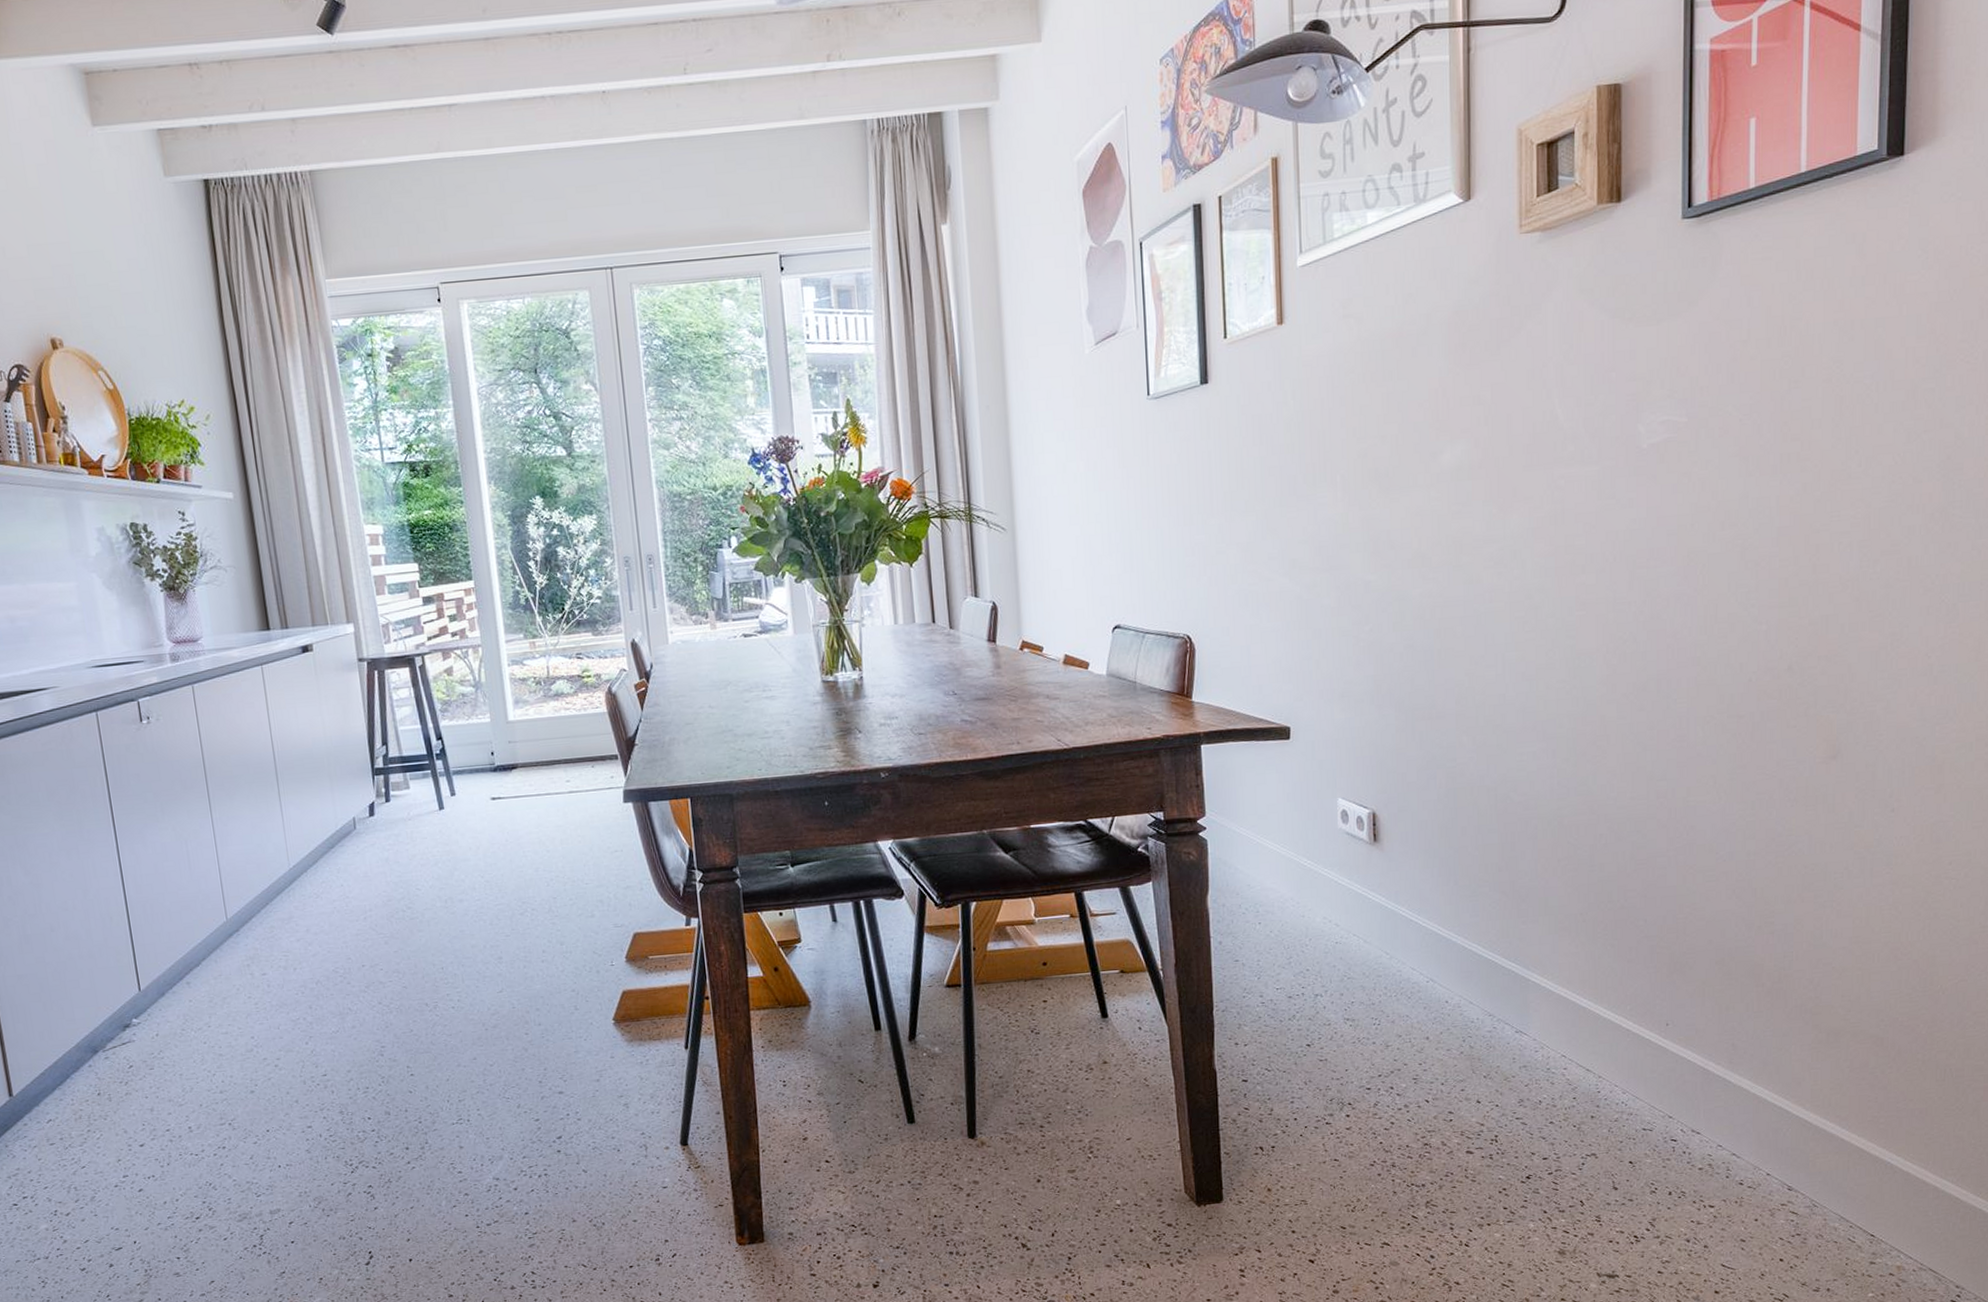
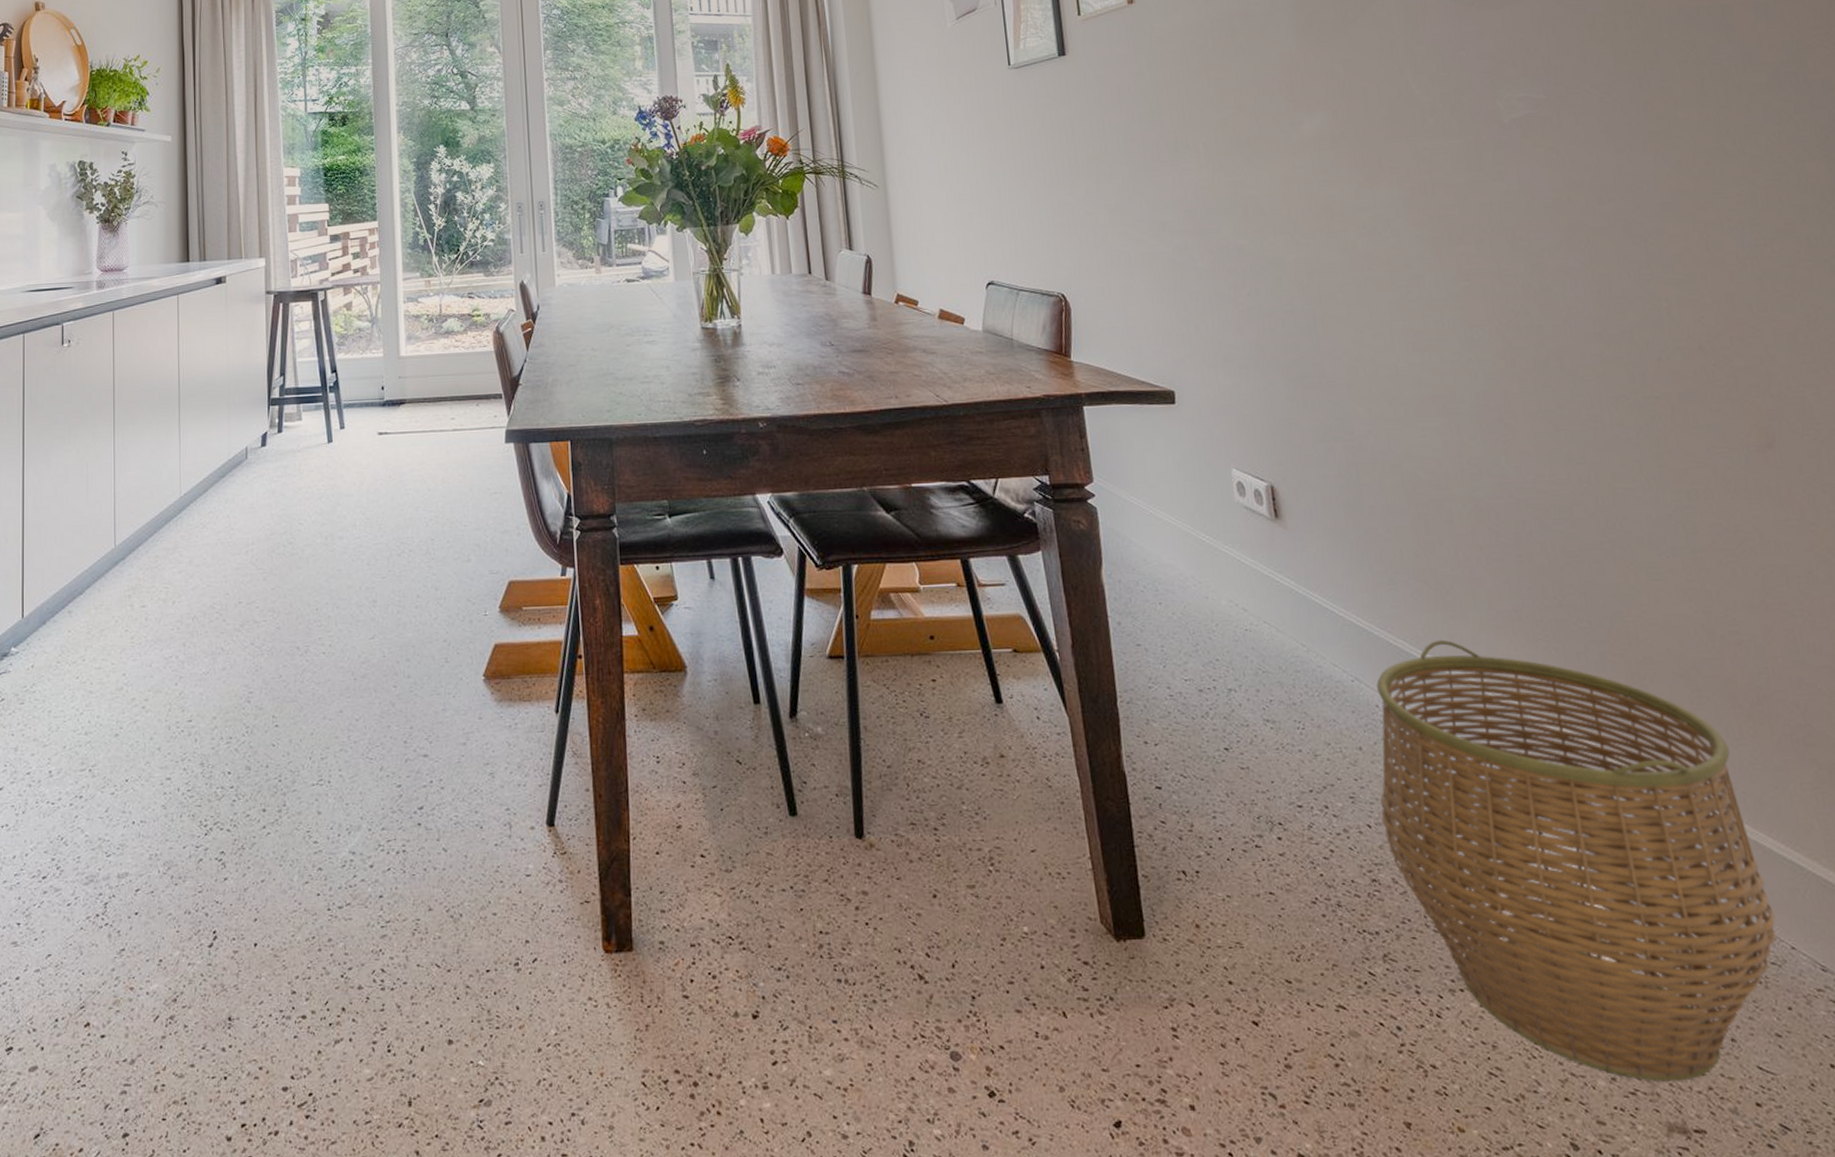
basket: none [1439,942,1758,1281] -> present [1376,639,1776,1081]

